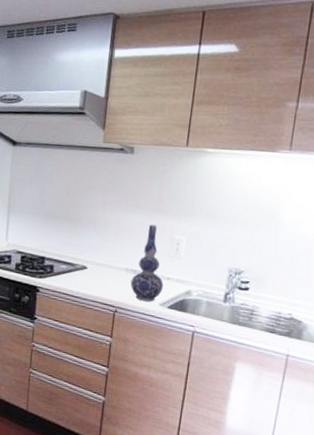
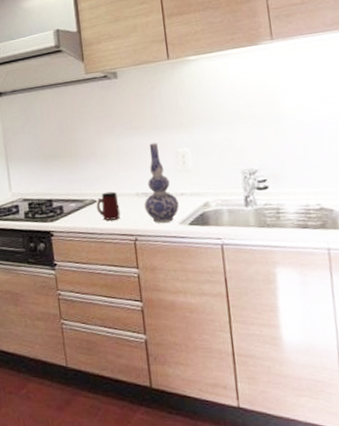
mug: none [85,261,108,289] -> present [96,191,120,221]

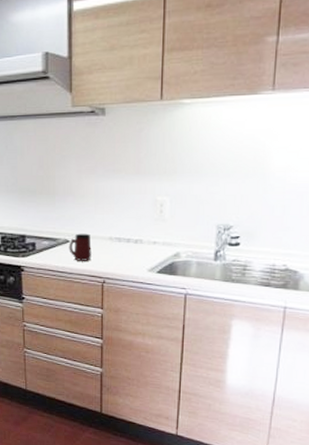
vase: present [144,143,179,223] -> none [116,188,150,268]

